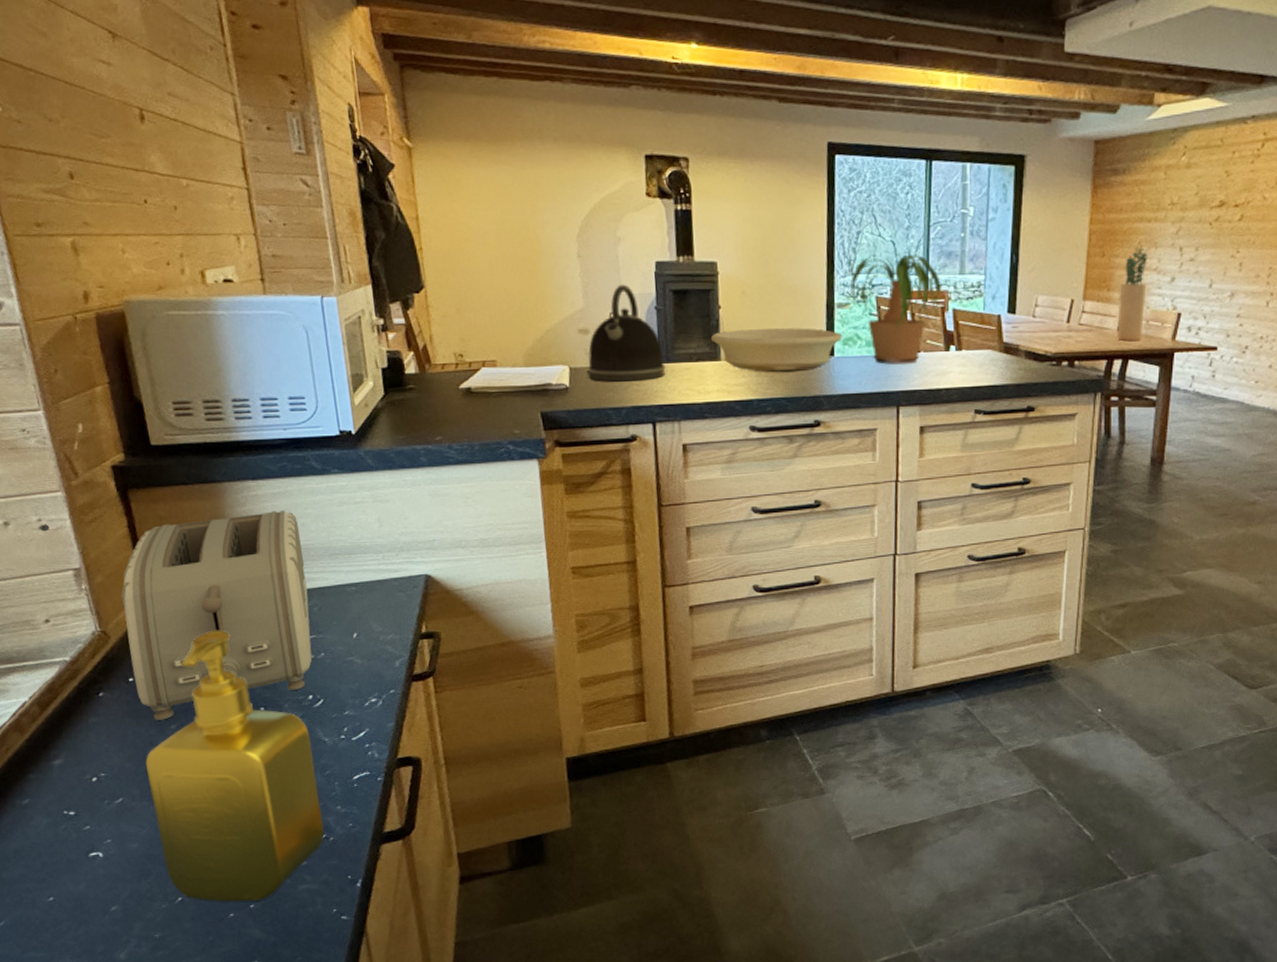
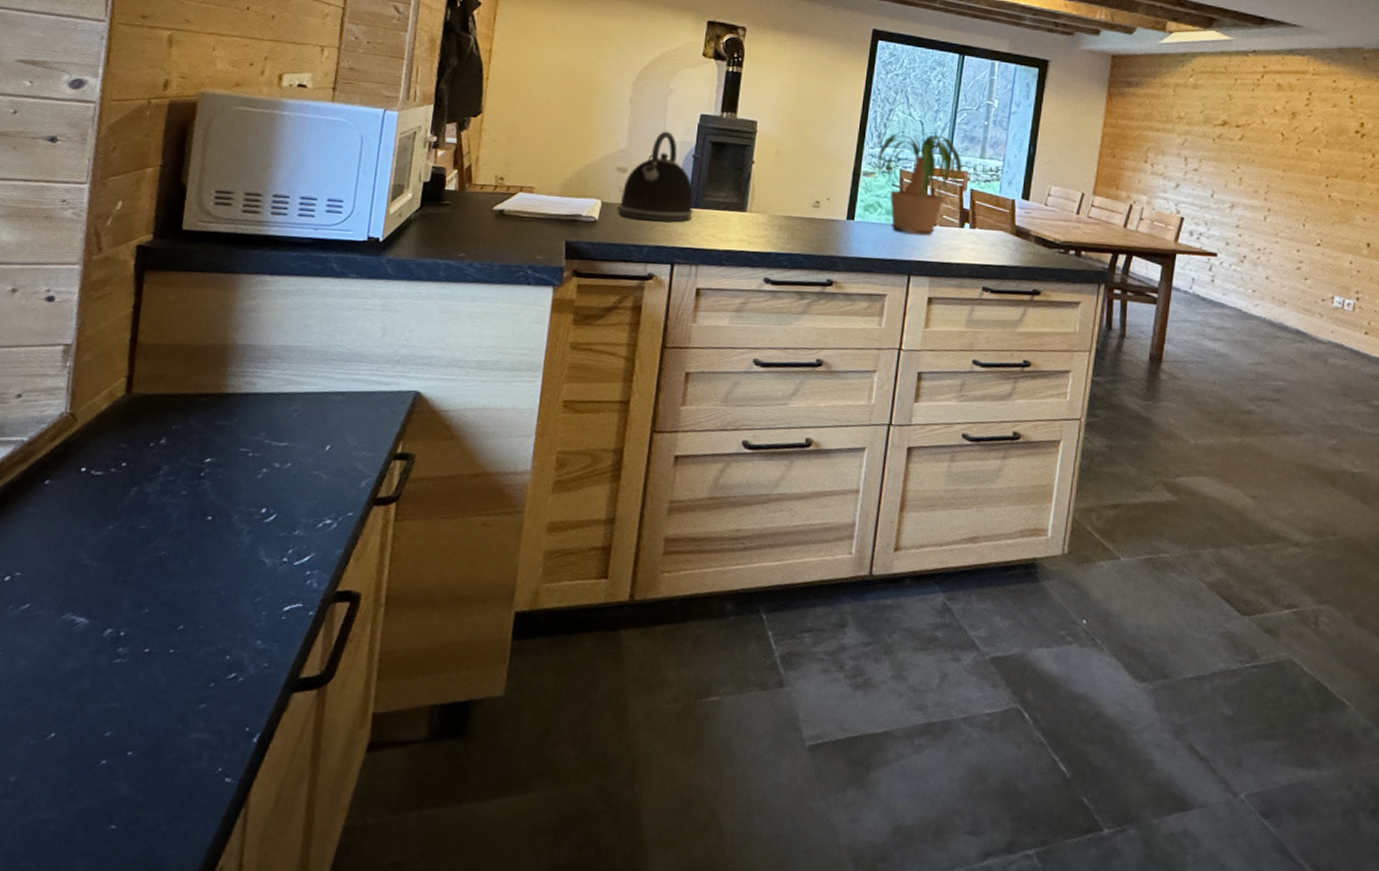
toaster: present [121,511,312,720] -> none [85,308,303,519]
soap dispenser: present [145,631,325,902] -> none [49,426,252,747]
ceramic bowl: present [711,327,842,373] -> none [741,184,864,232]
vase: present [1117,245,1147,342] -> none [1123,151,1155,240]

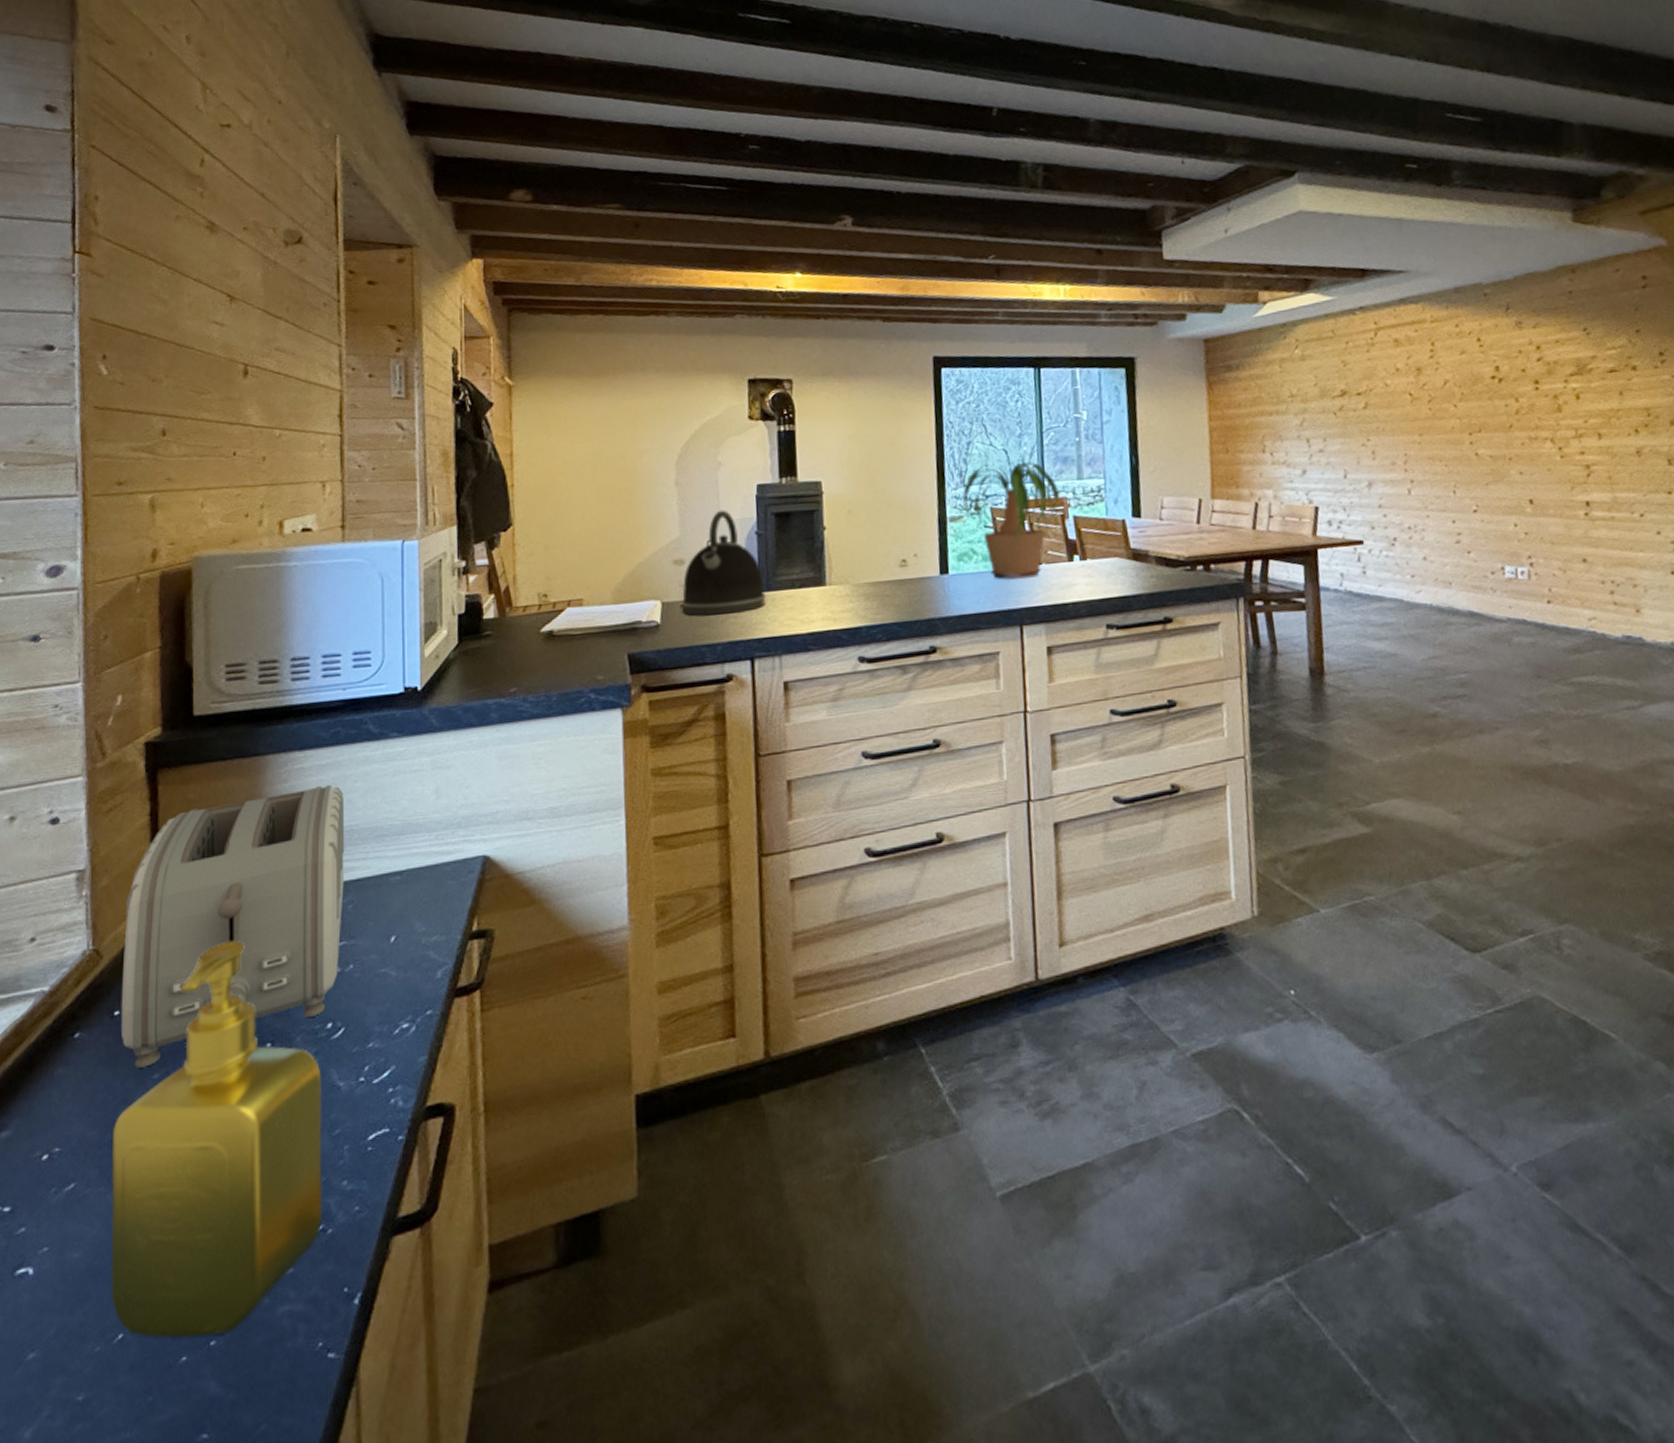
soap dispenser: none [49,426,252,747] -> present [110,941,323,1339]
toaster: none [85,308,303,519] -> present [120,785,345,1068]

